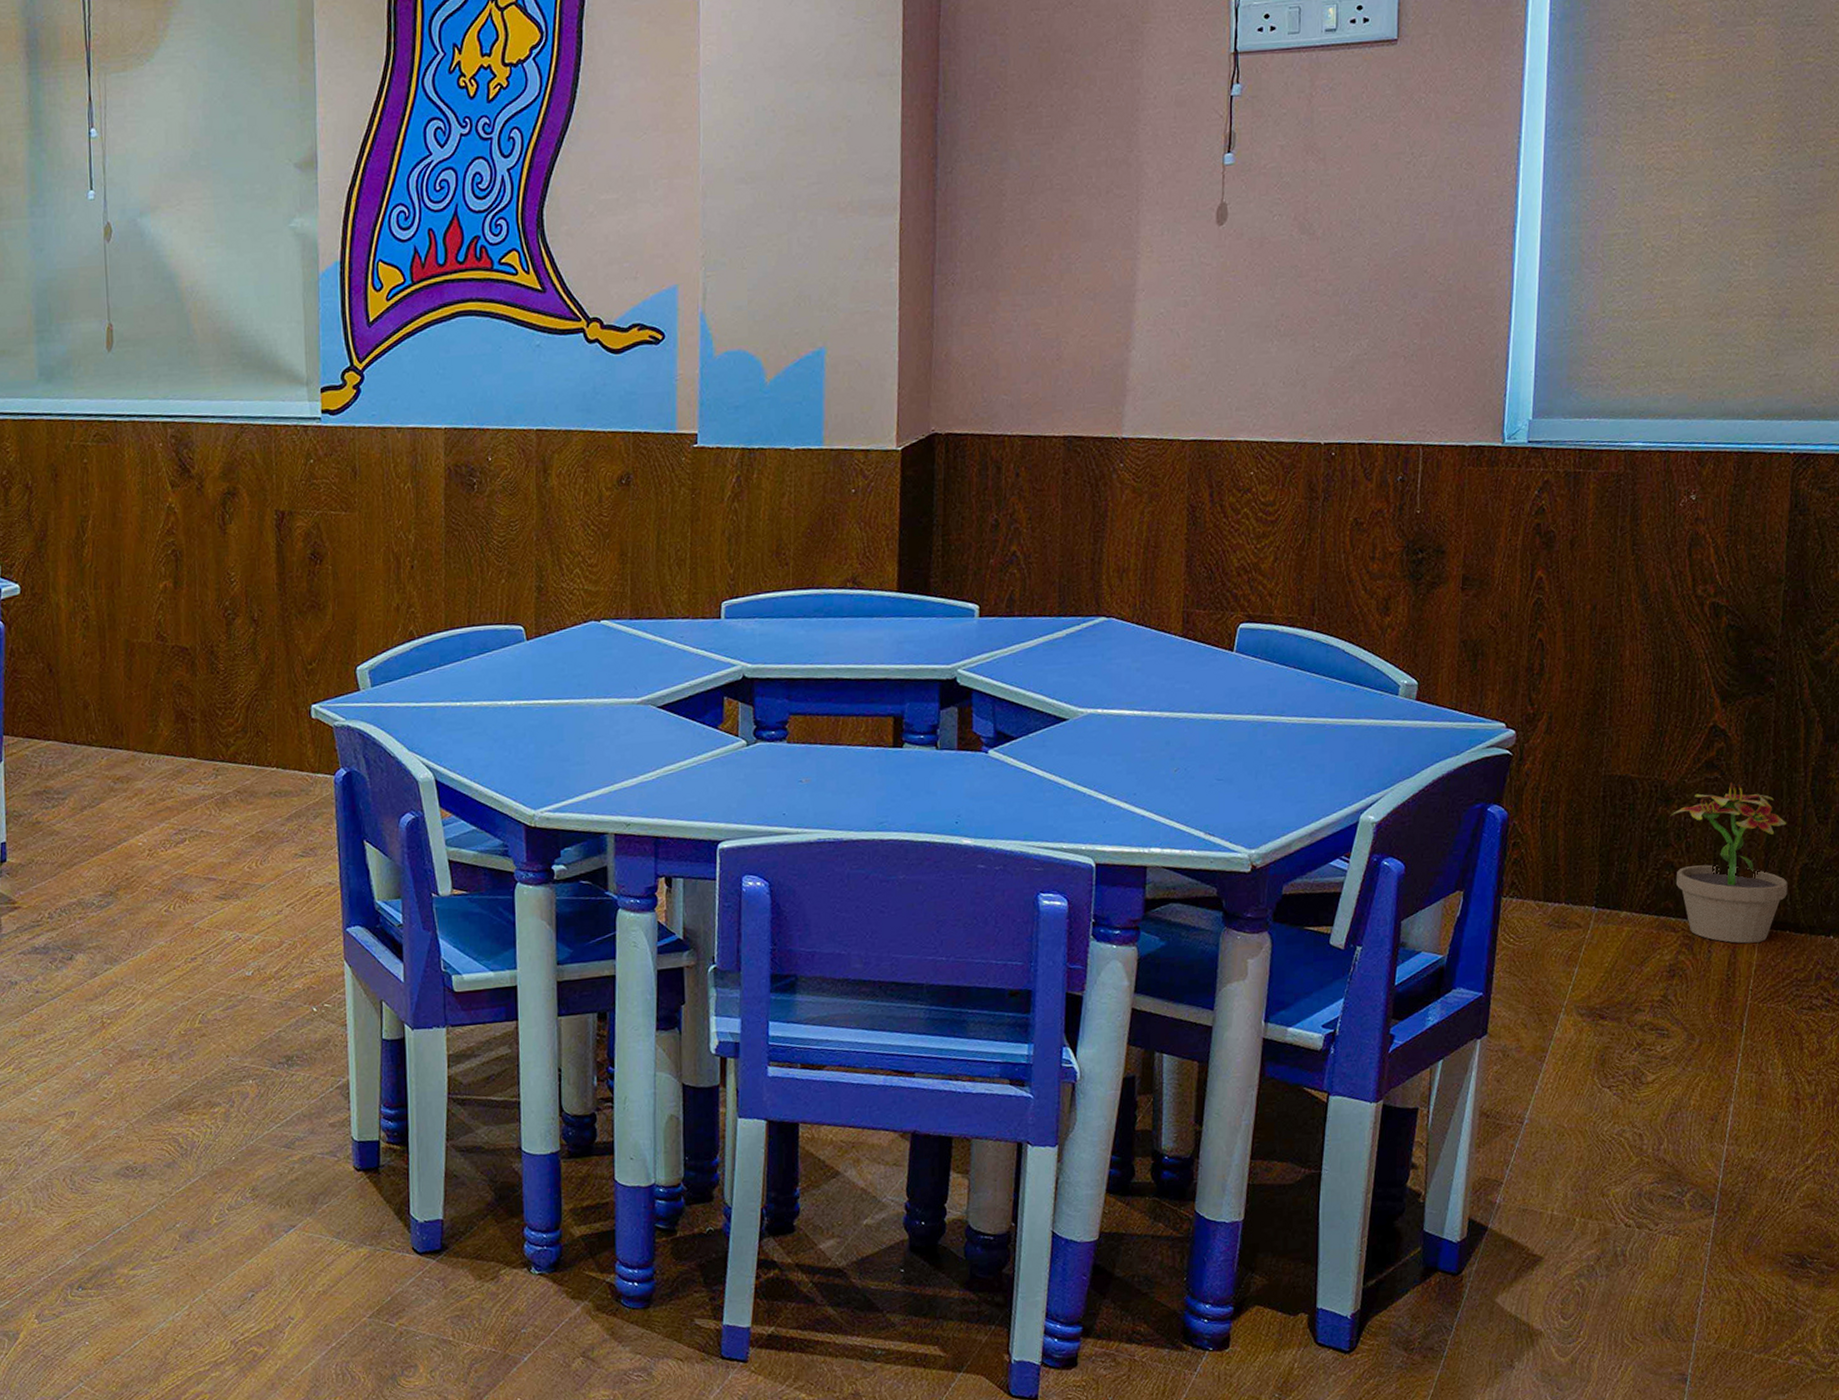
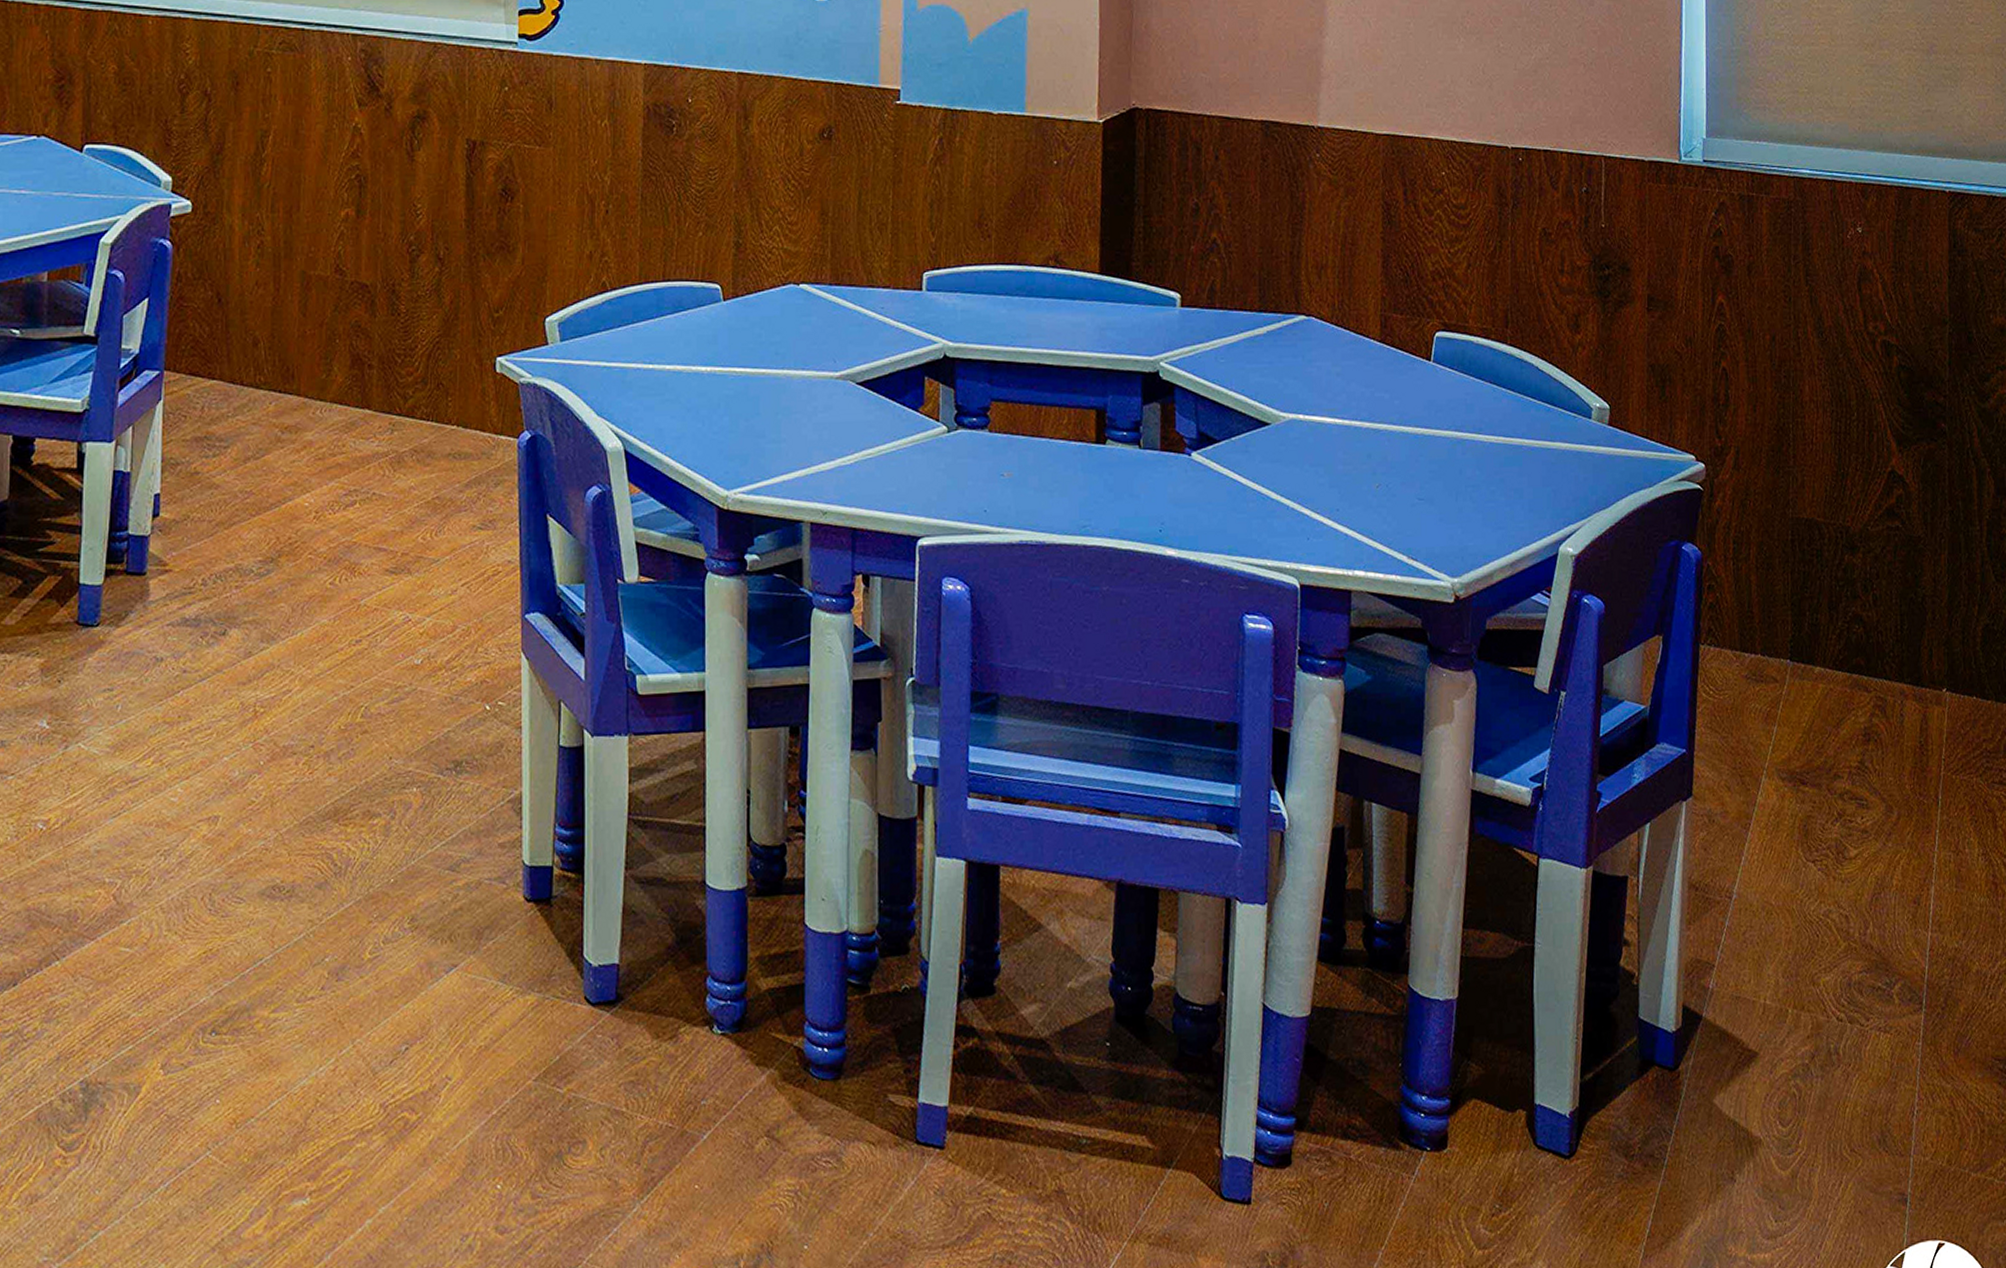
potted plant: present [1669,781,1788,944] -> none [1855,531,1972,708]

